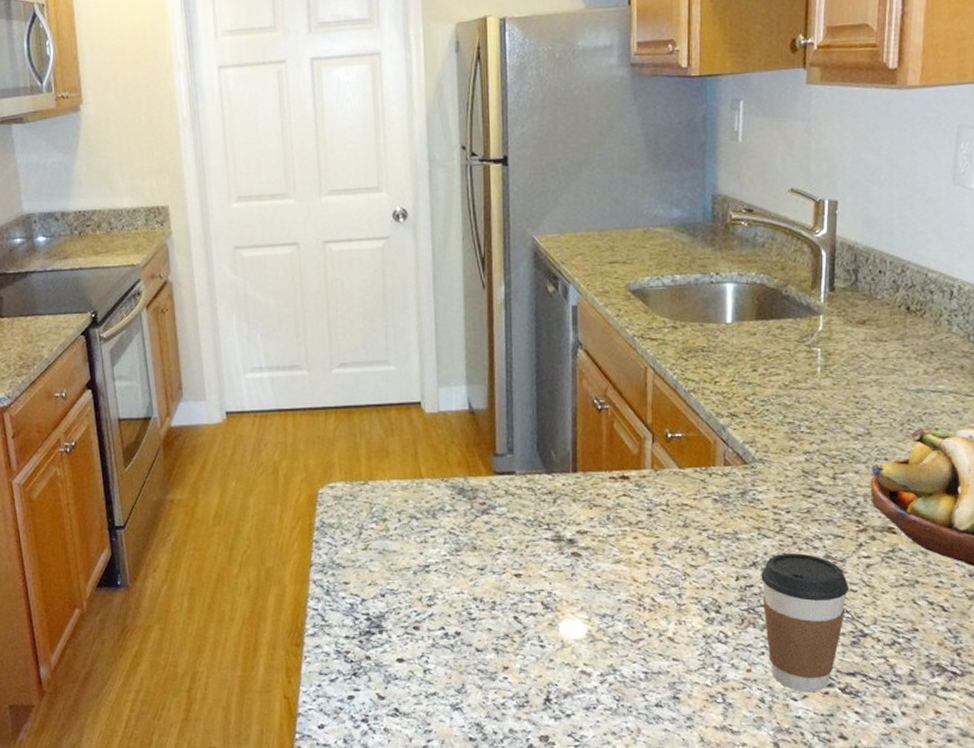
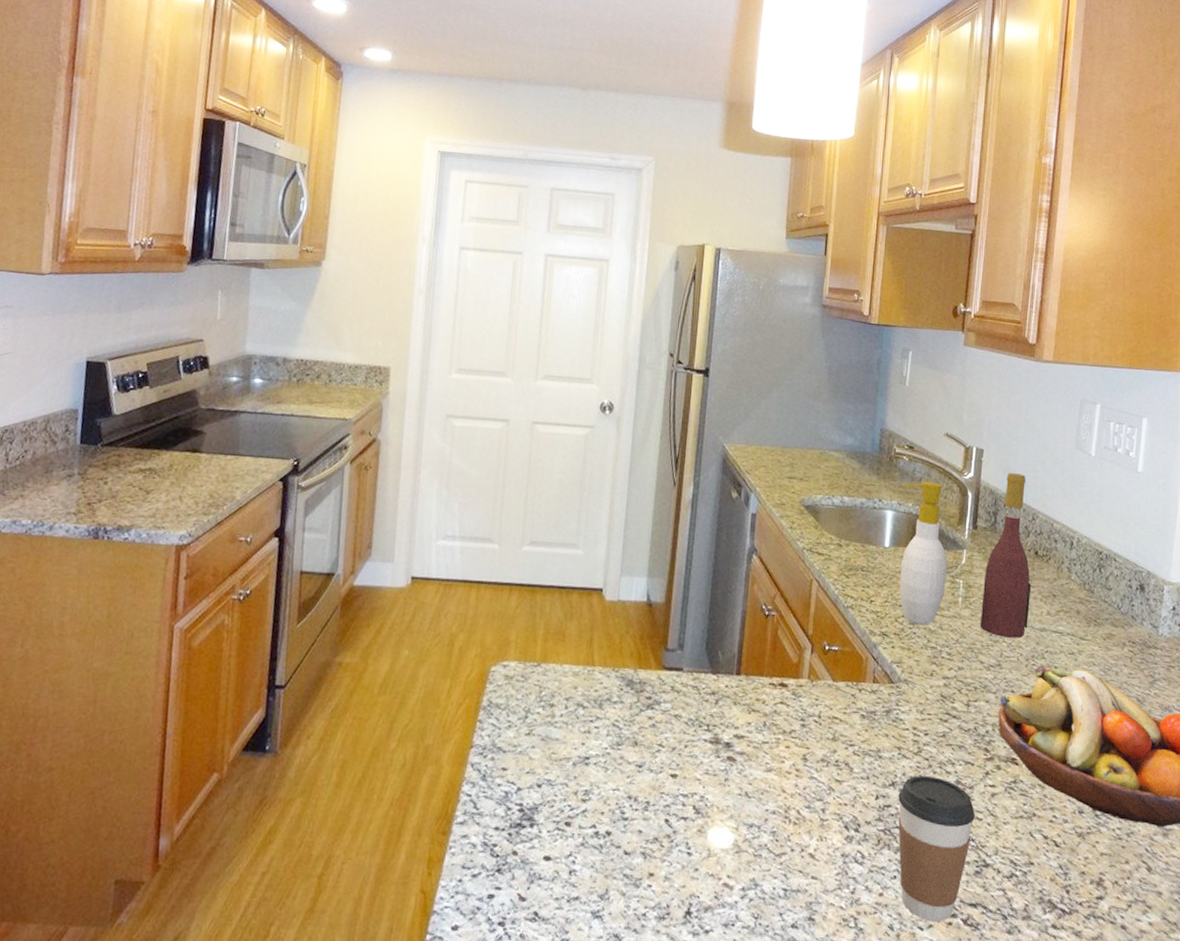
soap bottle: none [744,245,802,401] -> present [899,481,948,625]
wine bottle: none [843,222,904,404] -> present [979,473,1032,639]

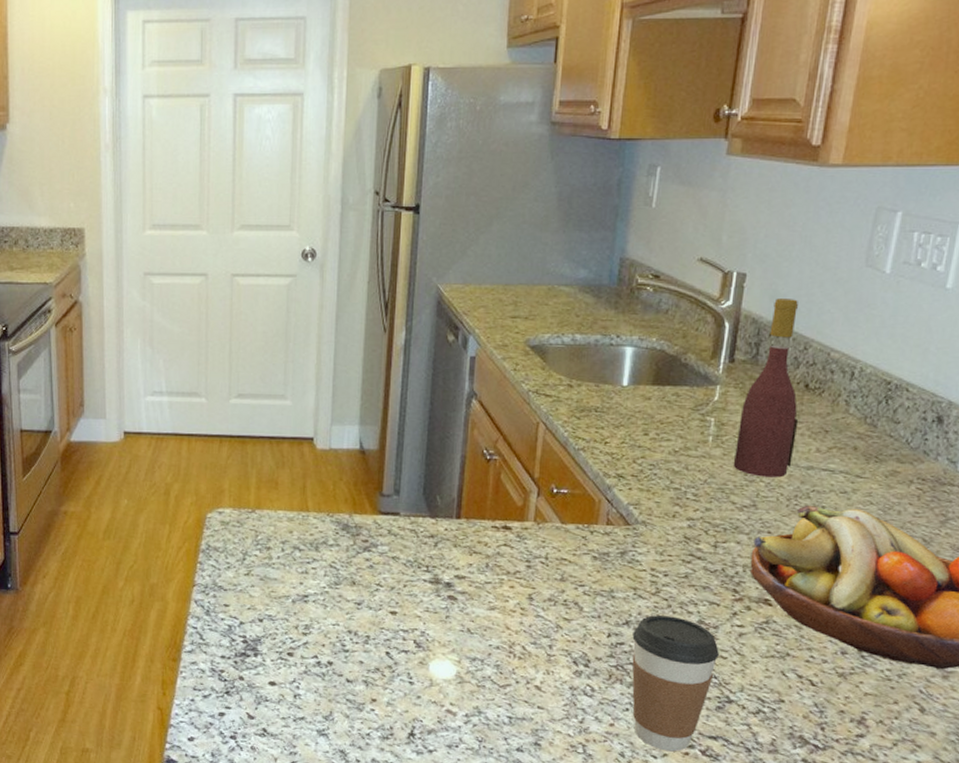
soap bottle: present [899,481,948,625] -> none [638,313,697,466]

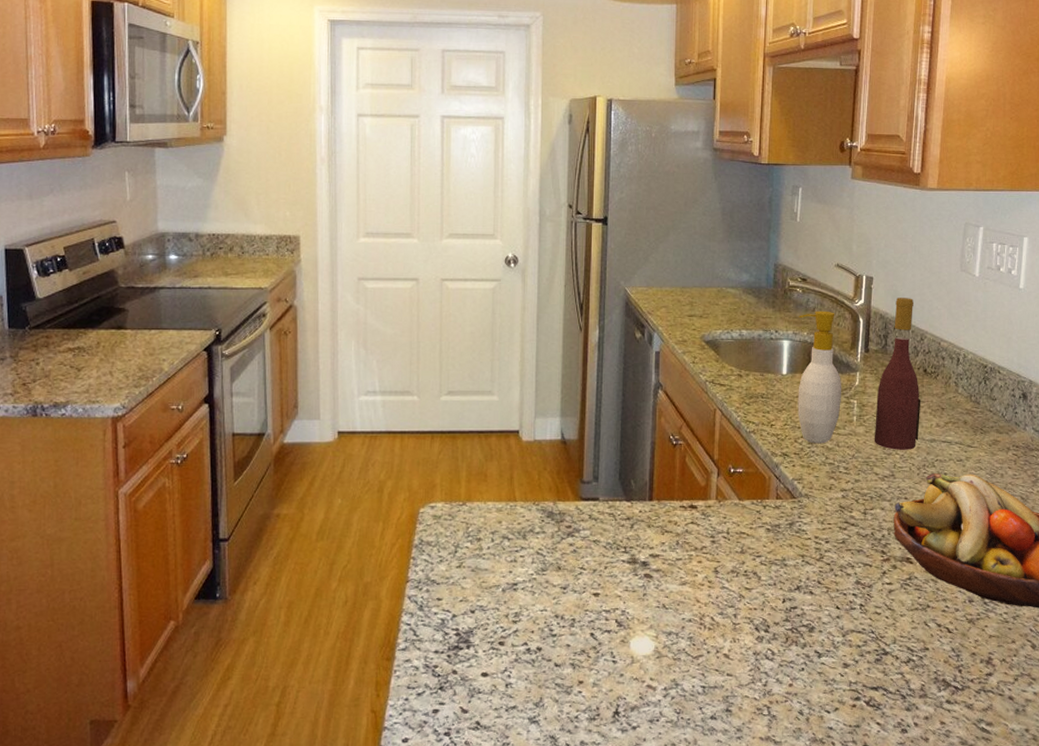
coffee cup: present [632,615,720,752] -> none [803,579,875,705]
soap bottle: none [638,313,697,466] -> present [797,310,842,444]

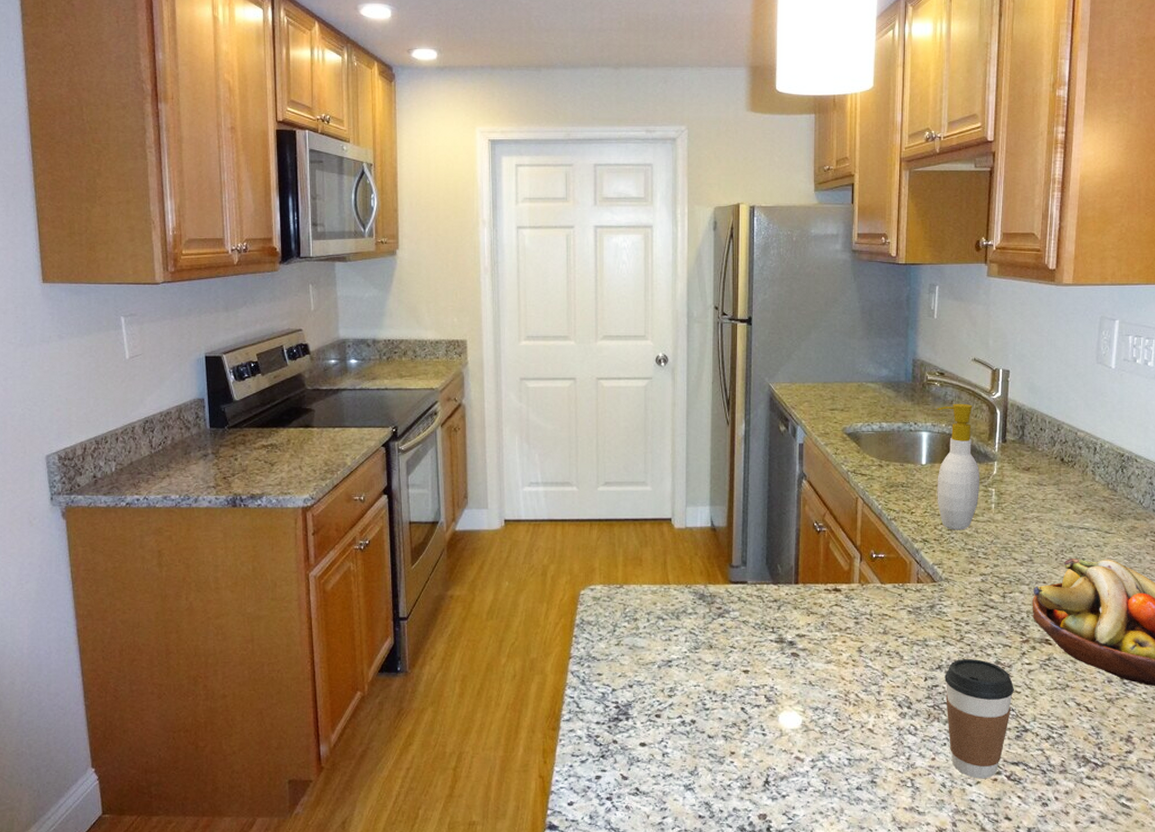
coffee cup: none [803,579,875,705] -> present [945,659,1015,779]
wine bottle: present [874,298,921,450] -> none [1012,390,1059,536]

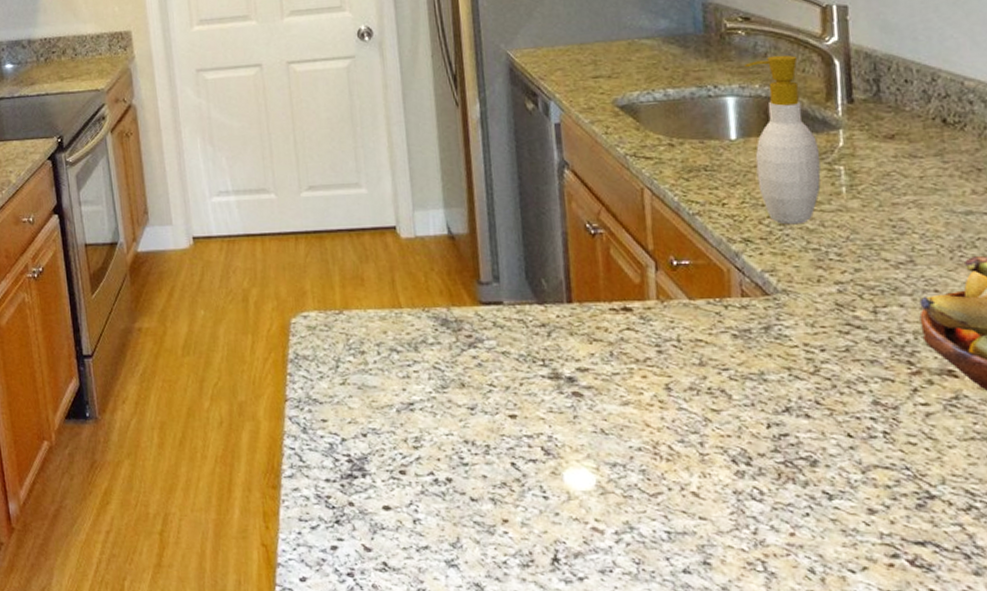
coffee cup: present [945,659,1015,779] -> none [796,398,908,564]

